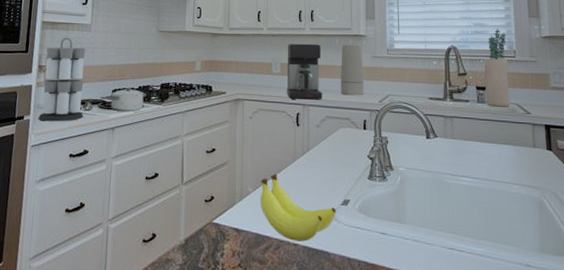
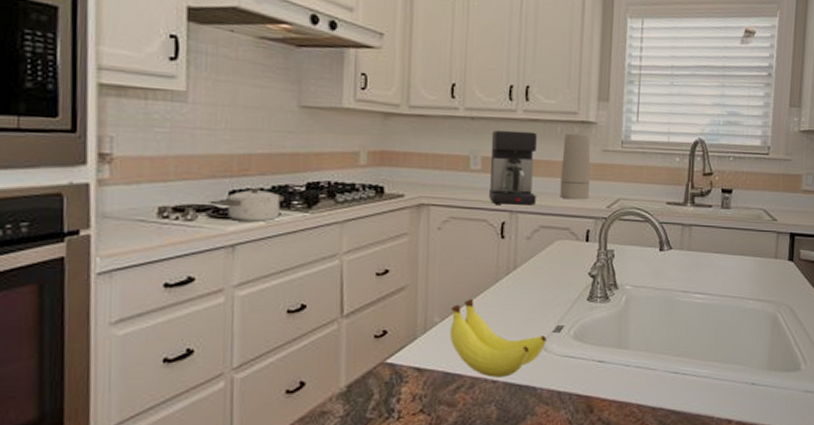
spice rack: present [38,37,86,122] -> none [105,110,184,238]
vase: present [484,28,511,107] -> none [731,118,762,213]

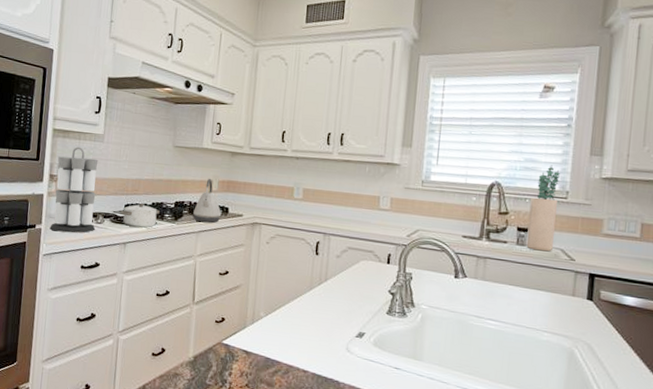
spice rack: none [105,110,184,238] -> present [49,146,99,233]
kettle: none [334,148,375,209] -> present [193,178,222,224]
banana: present [449,298,547,377] -> none [271,300,350,369]
coffee maker: present [488,130,537,205] -> none [307,168,349,230]
canister: present [560,133,591,200] -> none [366,173,395,228]
vase: none [731,118,762,213] -> present [526,165,560,252]

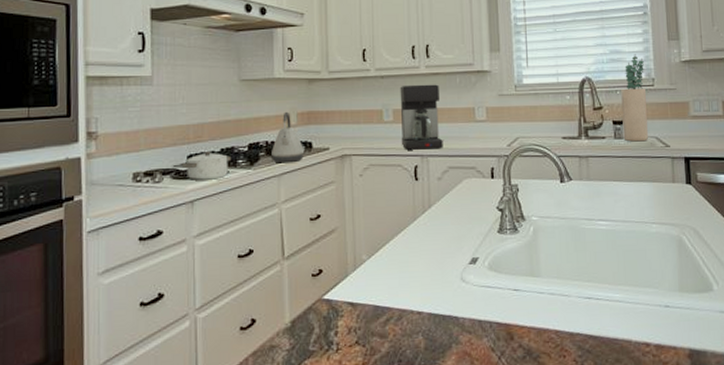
spice rack: present [49,146,99,233] -> none [93,94,153,201]
coffee maker: none [307,168,349,230] -> present [400,84,443,150]

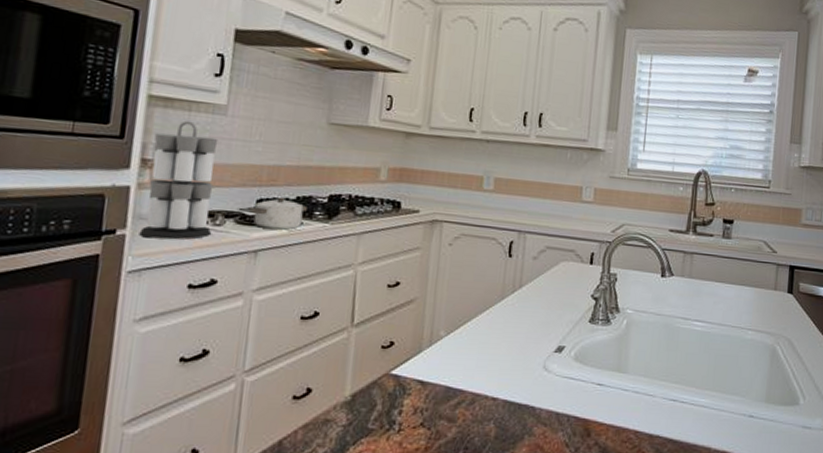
spice rack: none [93,94,153,201] -> present [139,120,218,240]
kettle: present [272,111,305,164] -> none [354,164,392,223]
coffee maker: present [400,84,443,150] -> none [498,153,548,227]
vase: present [621,54,649,142] -> none [732,152,763,245]

